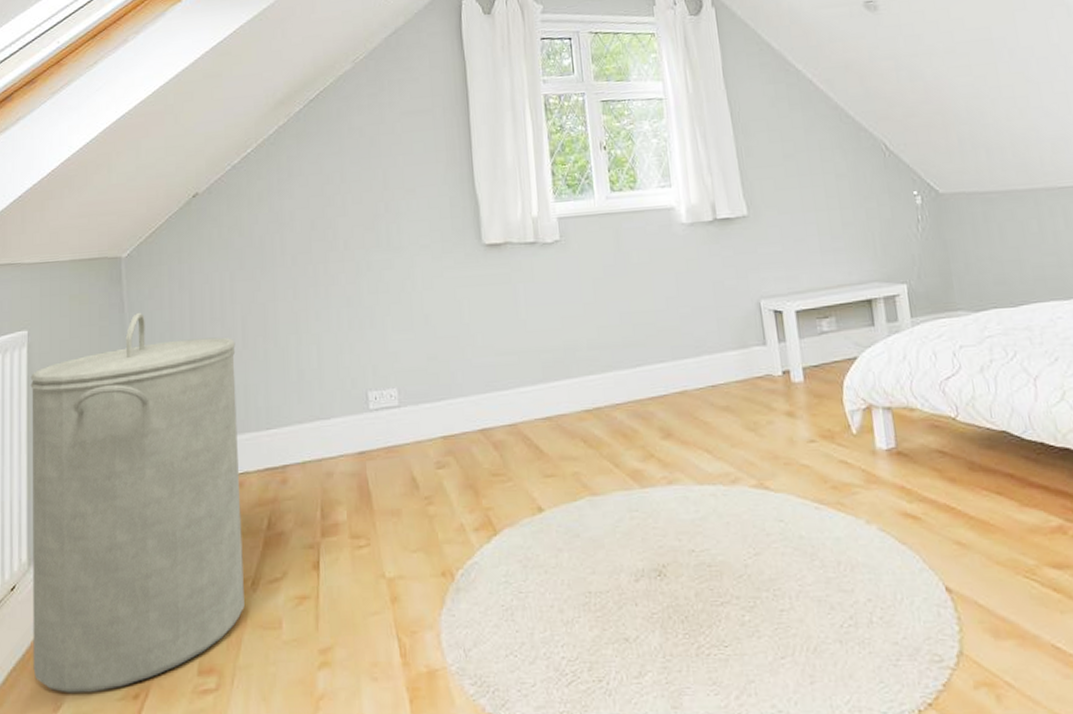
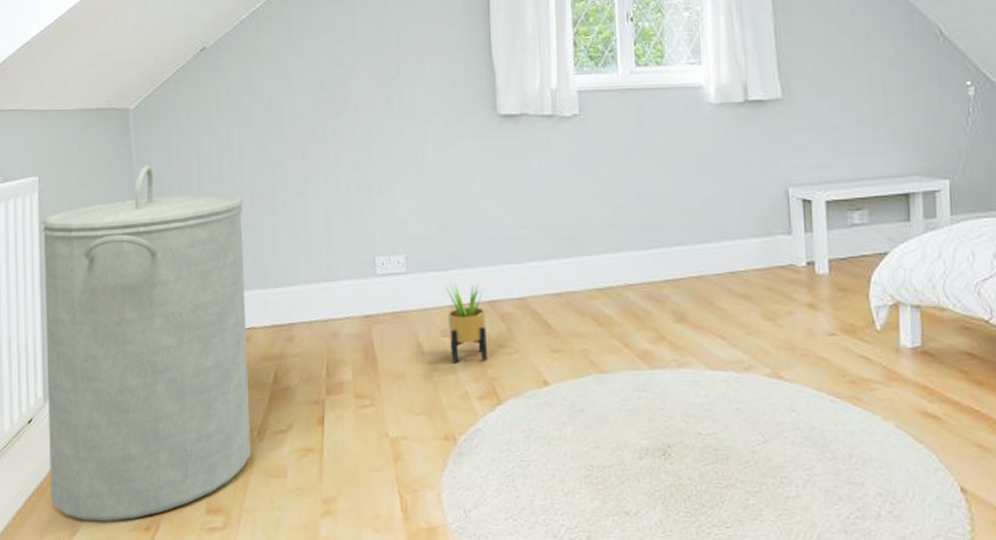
potted plant: none [438,413,482,496] -> present [445,282,487,364]

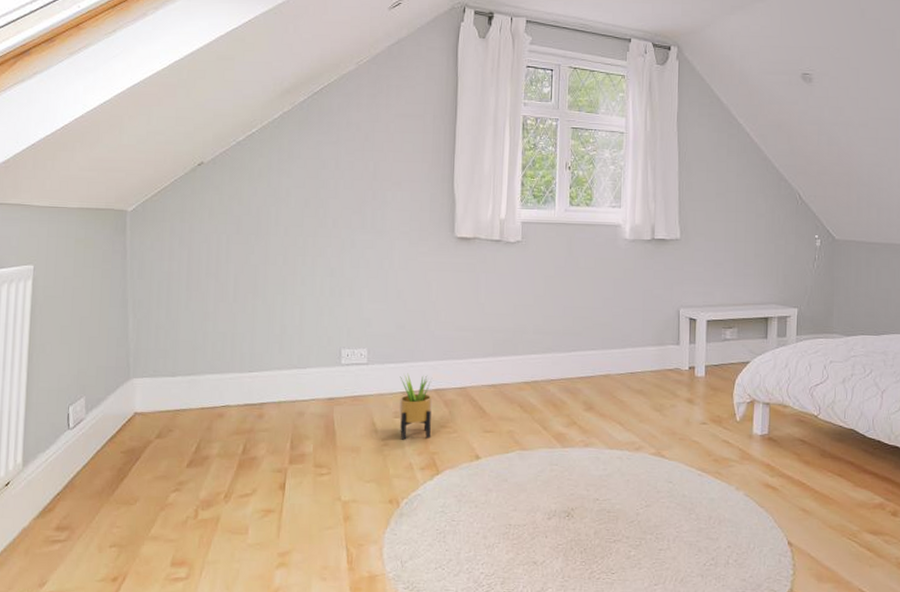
laundry hamper: present [42,164,251,522] -> none [22,260,227,574]

